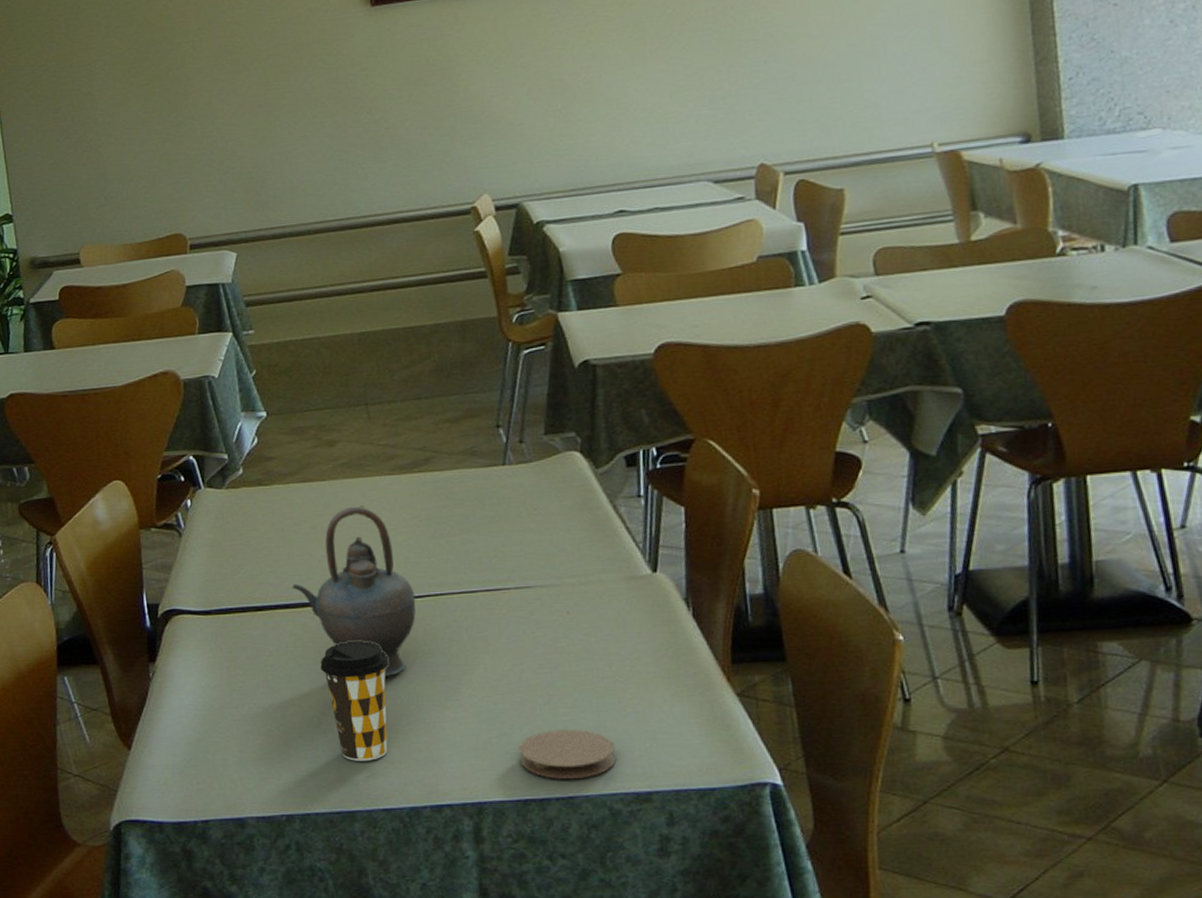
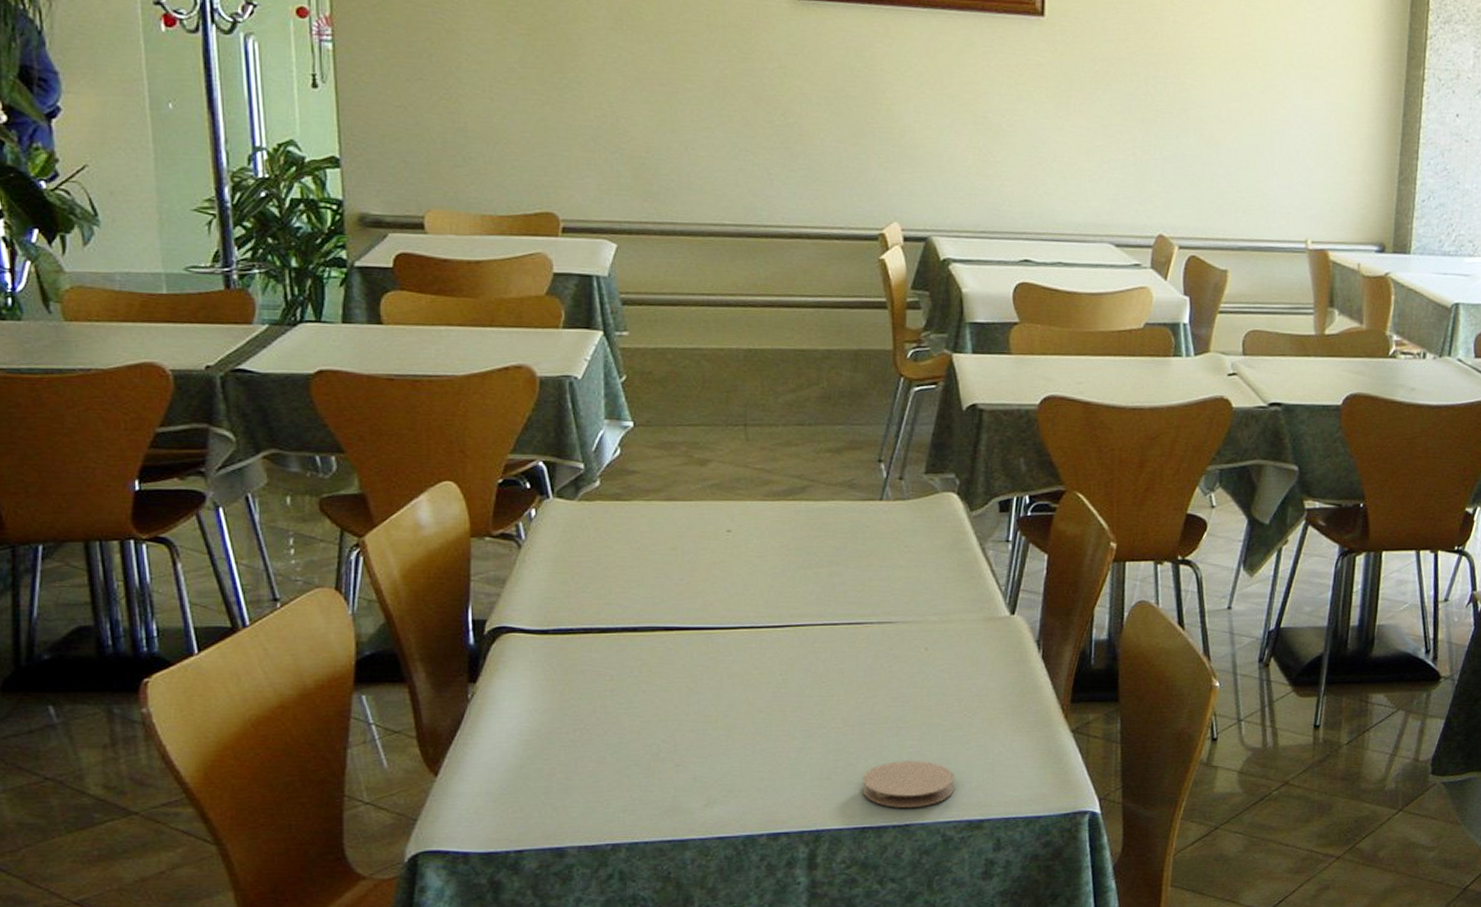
teapot: present [292,506,416,678] -> none [643,530,775,706]
coffee cup: present [320,641,389,761] -> none [666,669,740,790]

